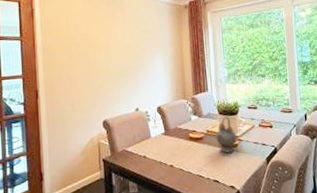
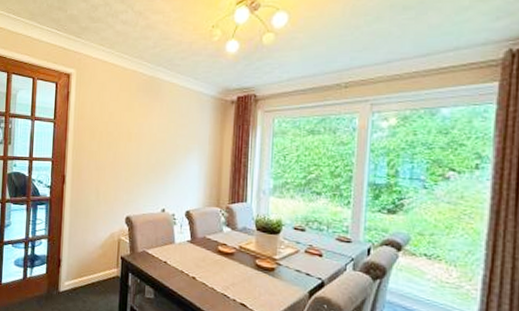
teapot: present [215,116,237,153] -> none [248,234,275,277]

